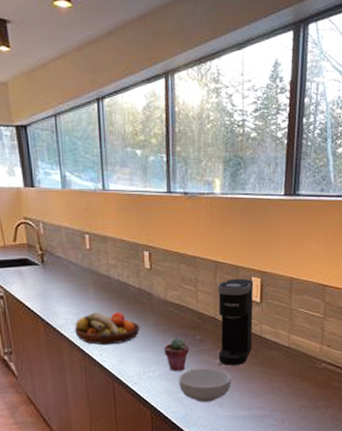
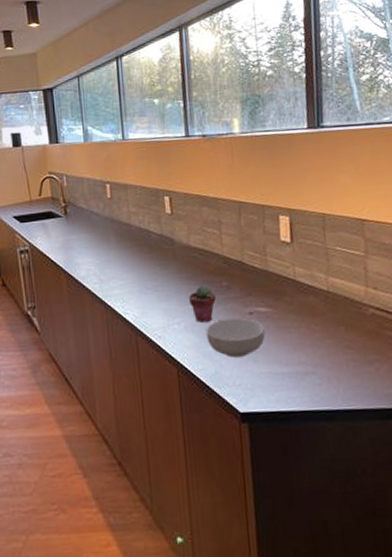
fruit bowl: present [75,312,141,346] -> none [96,260,163,297]
coffee maker: present [217,278,254,365] -> none [242,217,286,314]

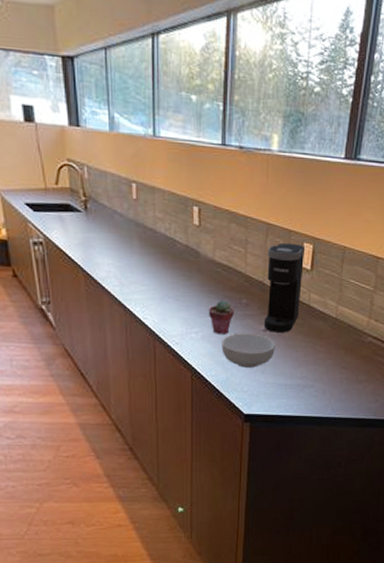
coffee maker: none [242,217,286,314] -> present [263,242,306,332]

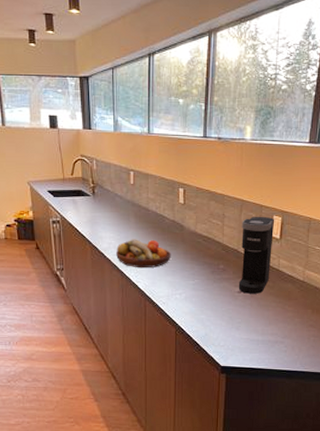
fruit bowl: none [117,266,185,303] -> present [116,239,172,269]
potted succulent: present [208,300,234,334] -> none [190,266,213,295]
cereal bowl: present [221,333,275,368] -> none [201,294,248,325]

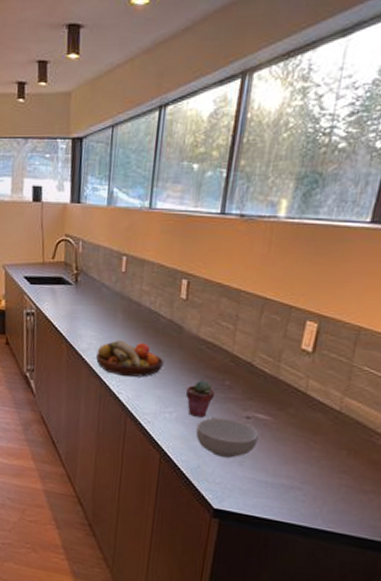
potted succulent: none [190,266,213,295] -> present [185,380,215,418]
cereal bowl: none [201,294,248,325] -> present [196,417,259,458]
coffee maker: present [238,216,275,294] -> none [247,320,308,422]

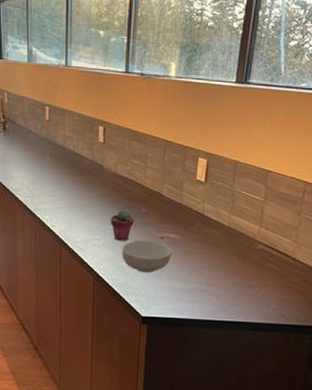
fruit bowl: present [96,340,164,377] -> none [29,179,90,212]

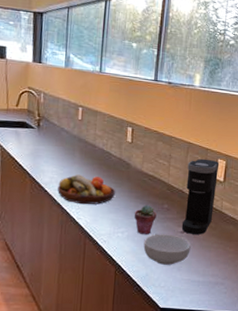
fruit bowl: none [29,179,90,212] -> present [58,174,116,205]
coffee maker: none [161,157,200,240] -> present [181,158,220,235]

